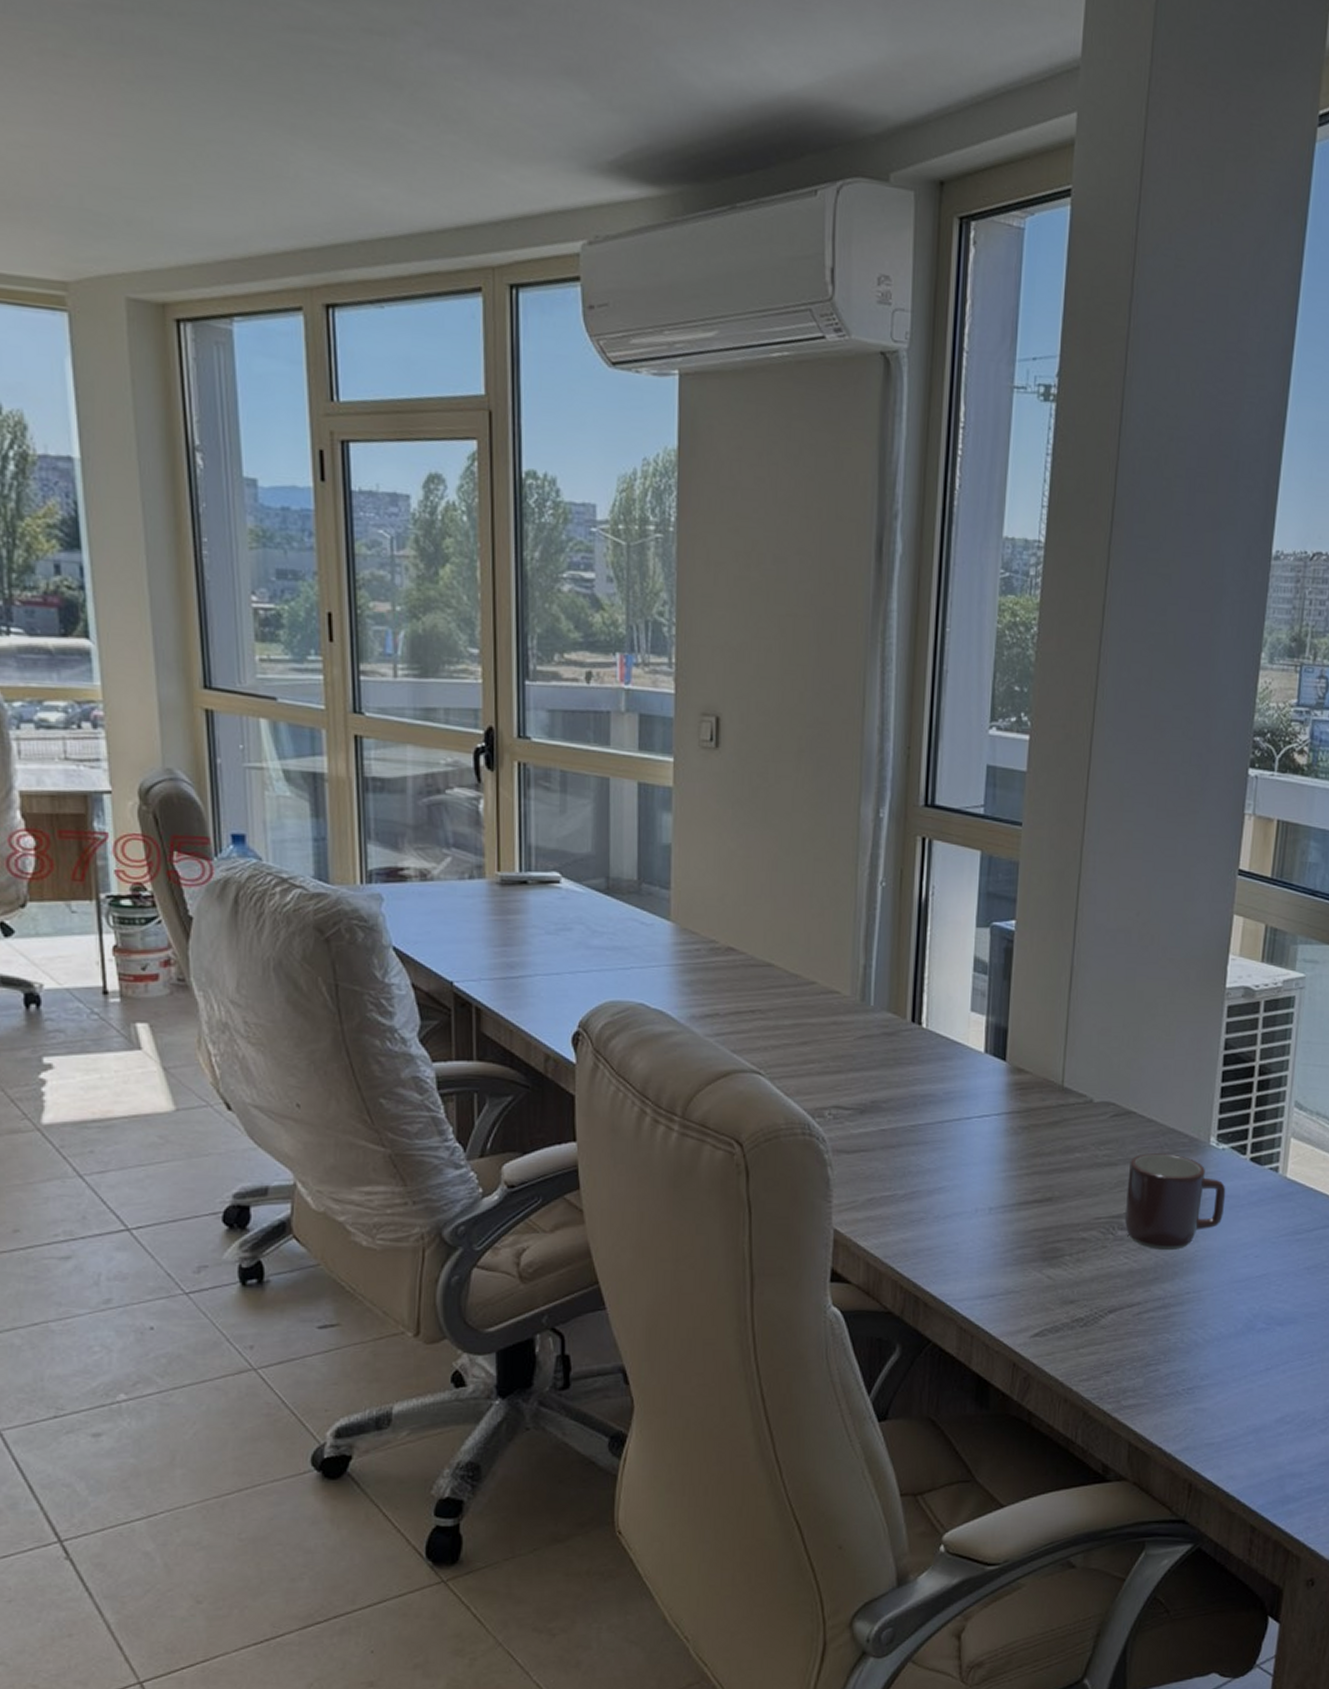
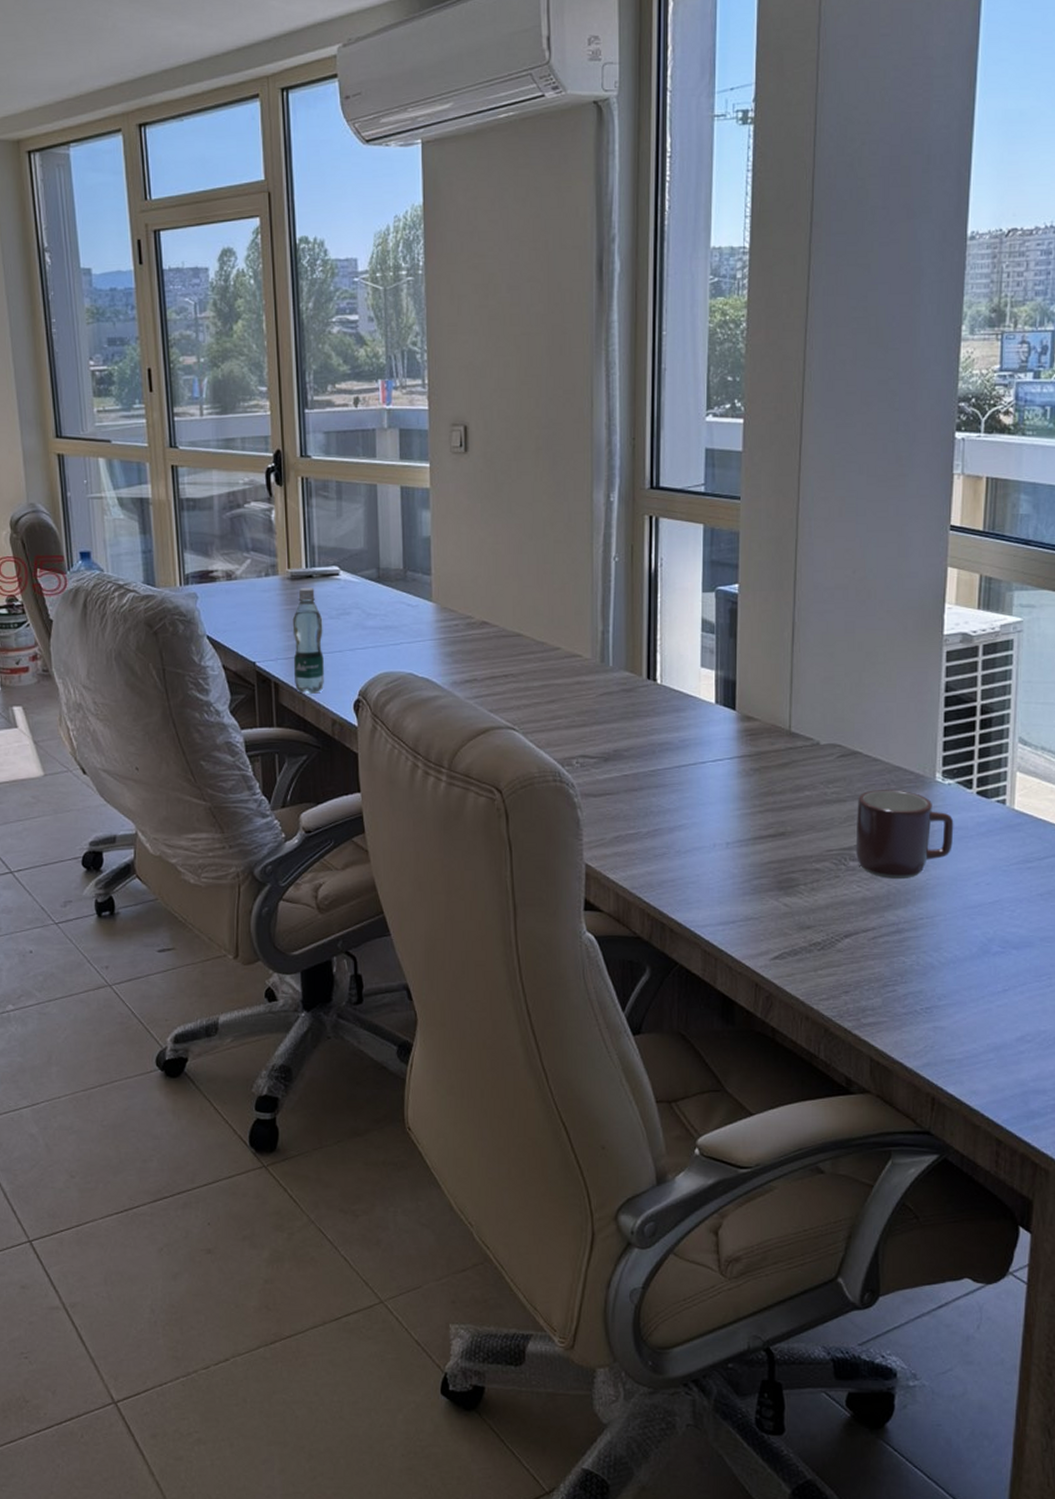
bottle: none [500,894,538,1023] -> present [292,587,324,694]

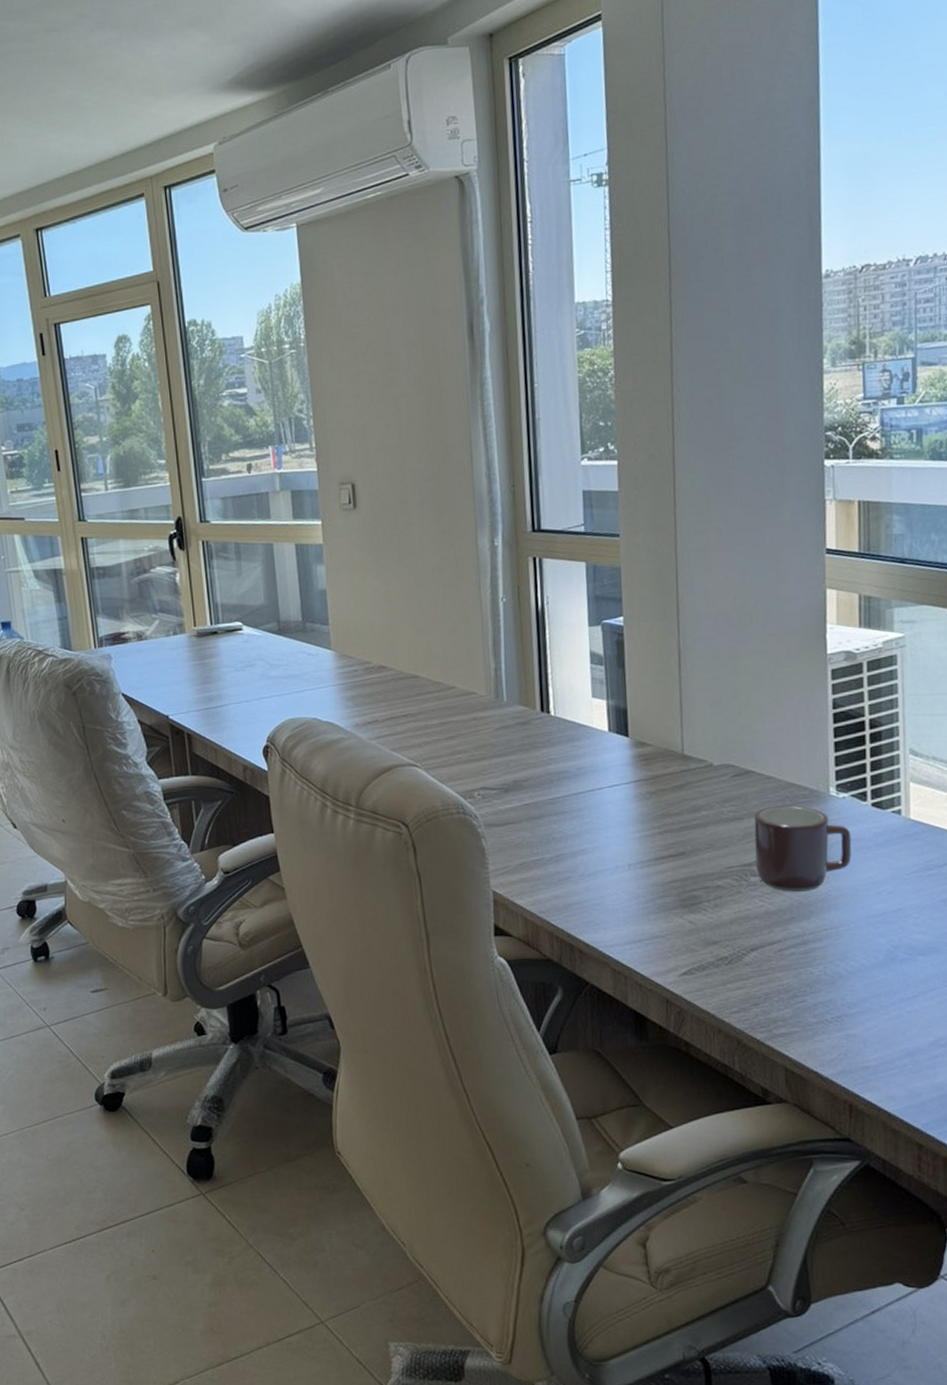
bottle: present [292,587,324,694] -> none [201,642,234,743]

